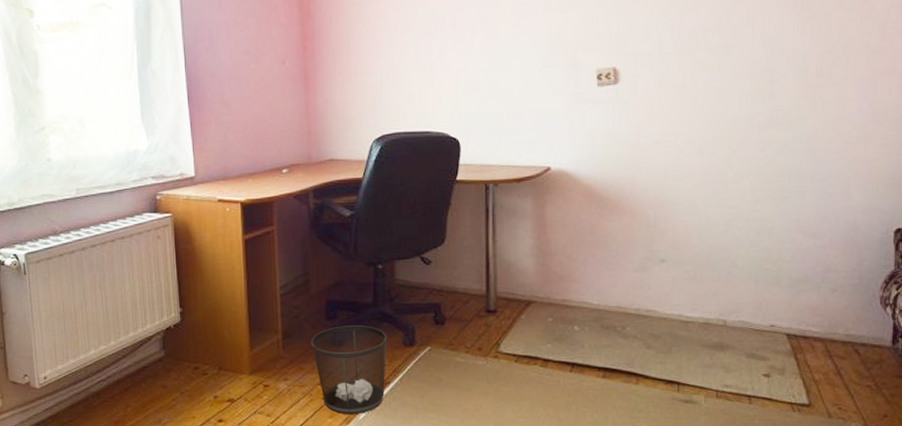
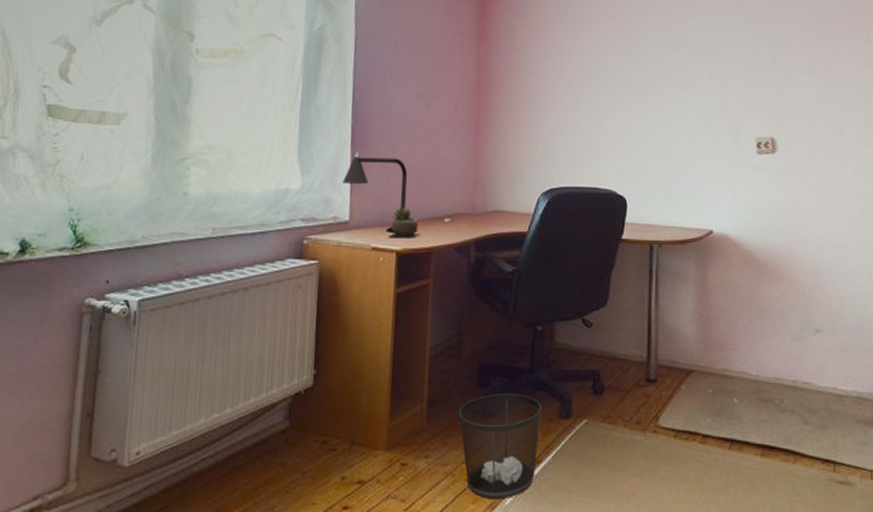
desk lamp: none [184,111,258,185] -> present [341,151,417,233]
succulent plant: none [232,161,260,190] -> present [388,207,419,239]

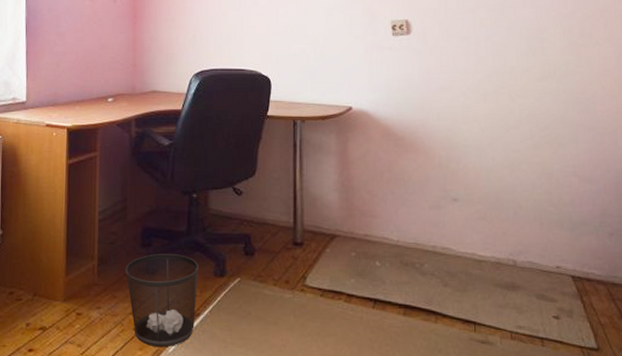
desk lamp: present [341,151,417,233] -> none [19,41,84,111]
succulent plant: present [388,207,419,239] -> none [60,89,87,116]

